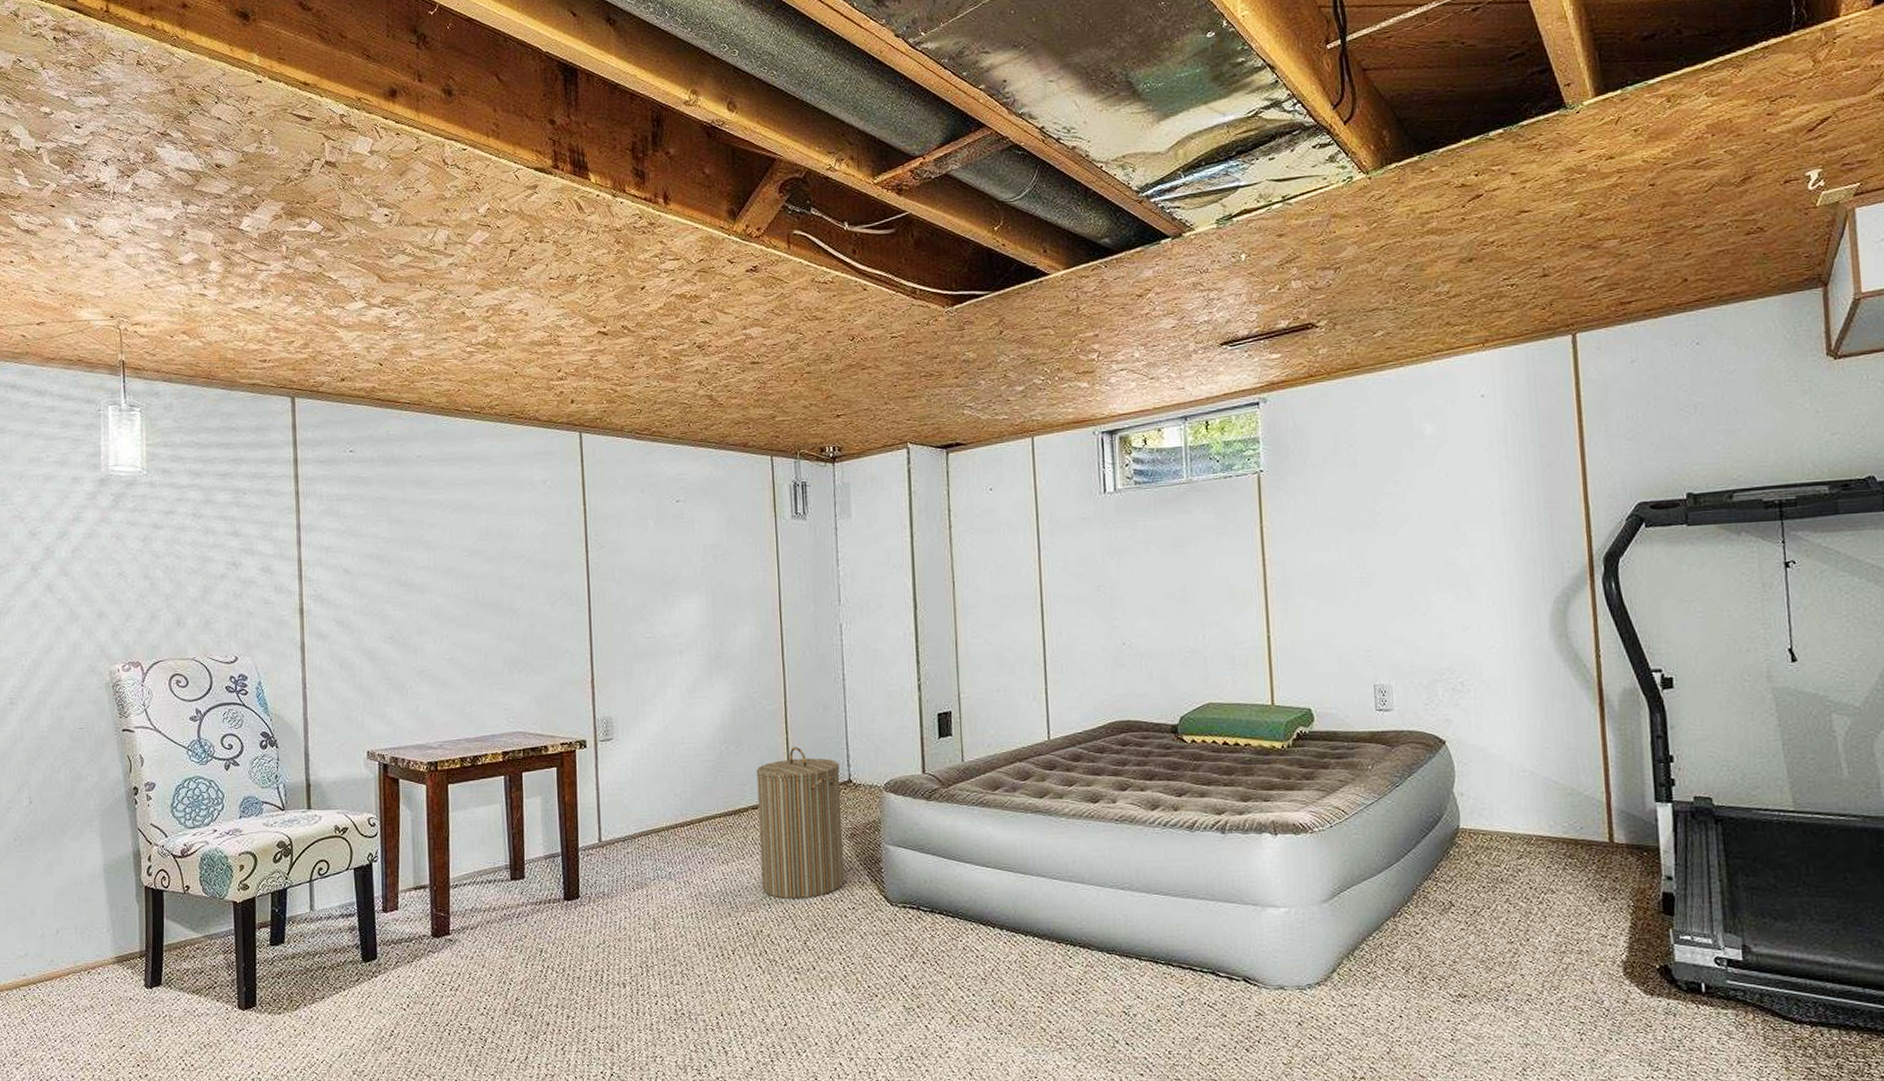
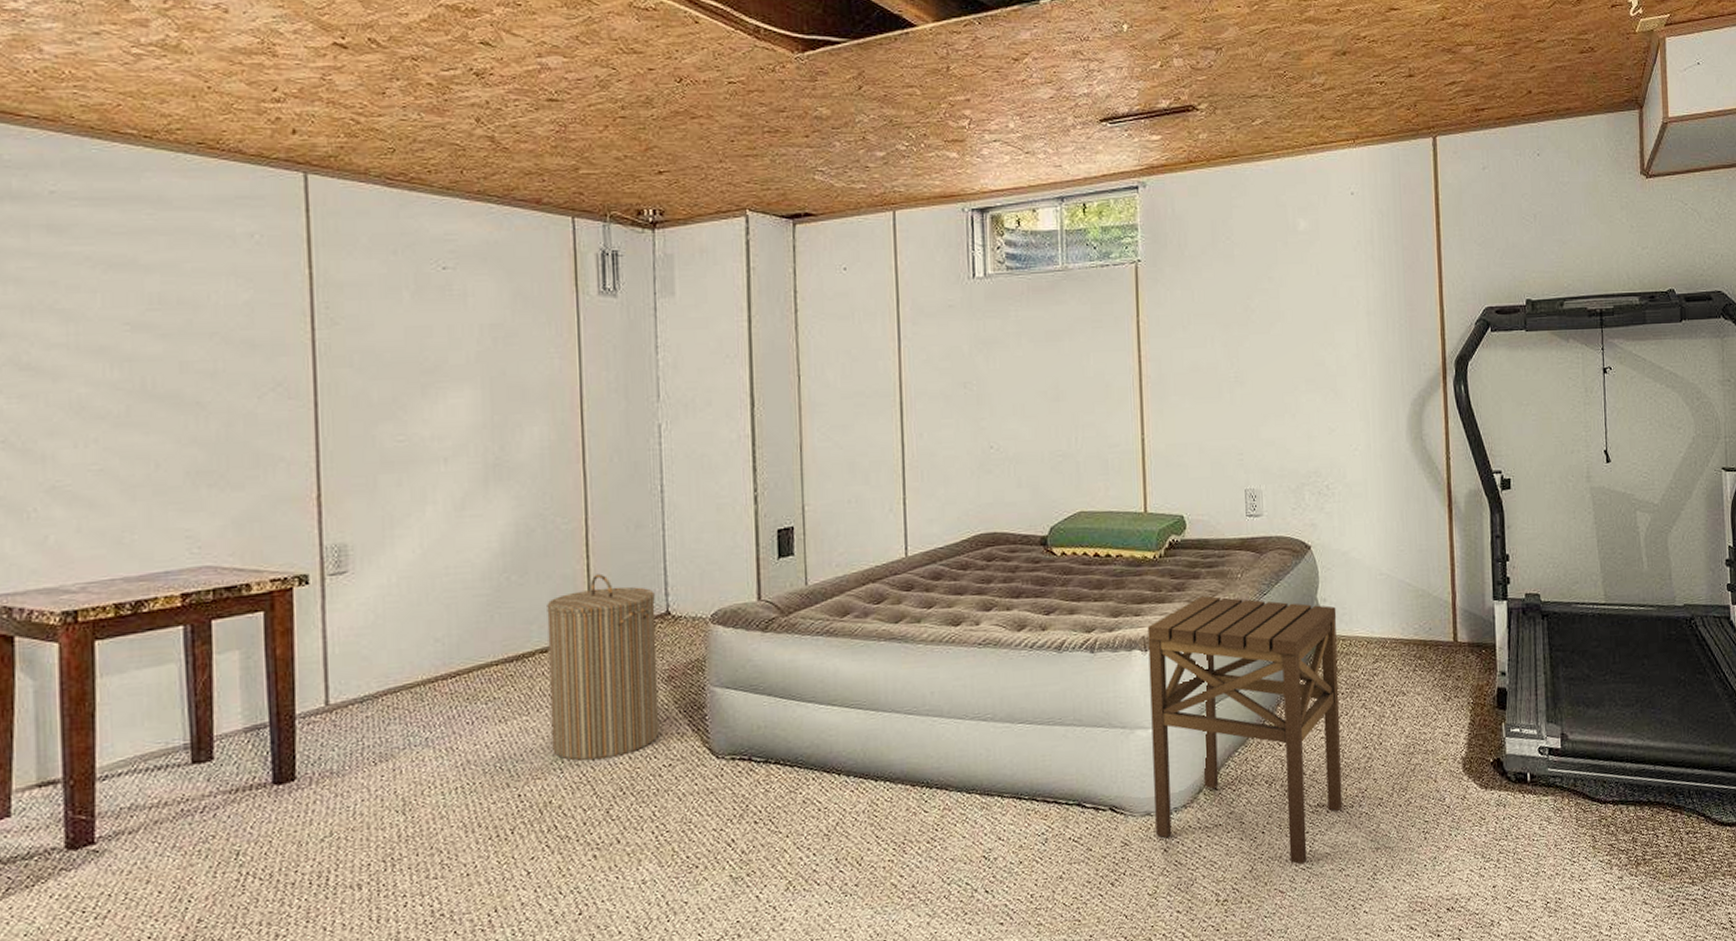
side table: none [1277,785,1487,1052] -> present [1147,595,1343,865]

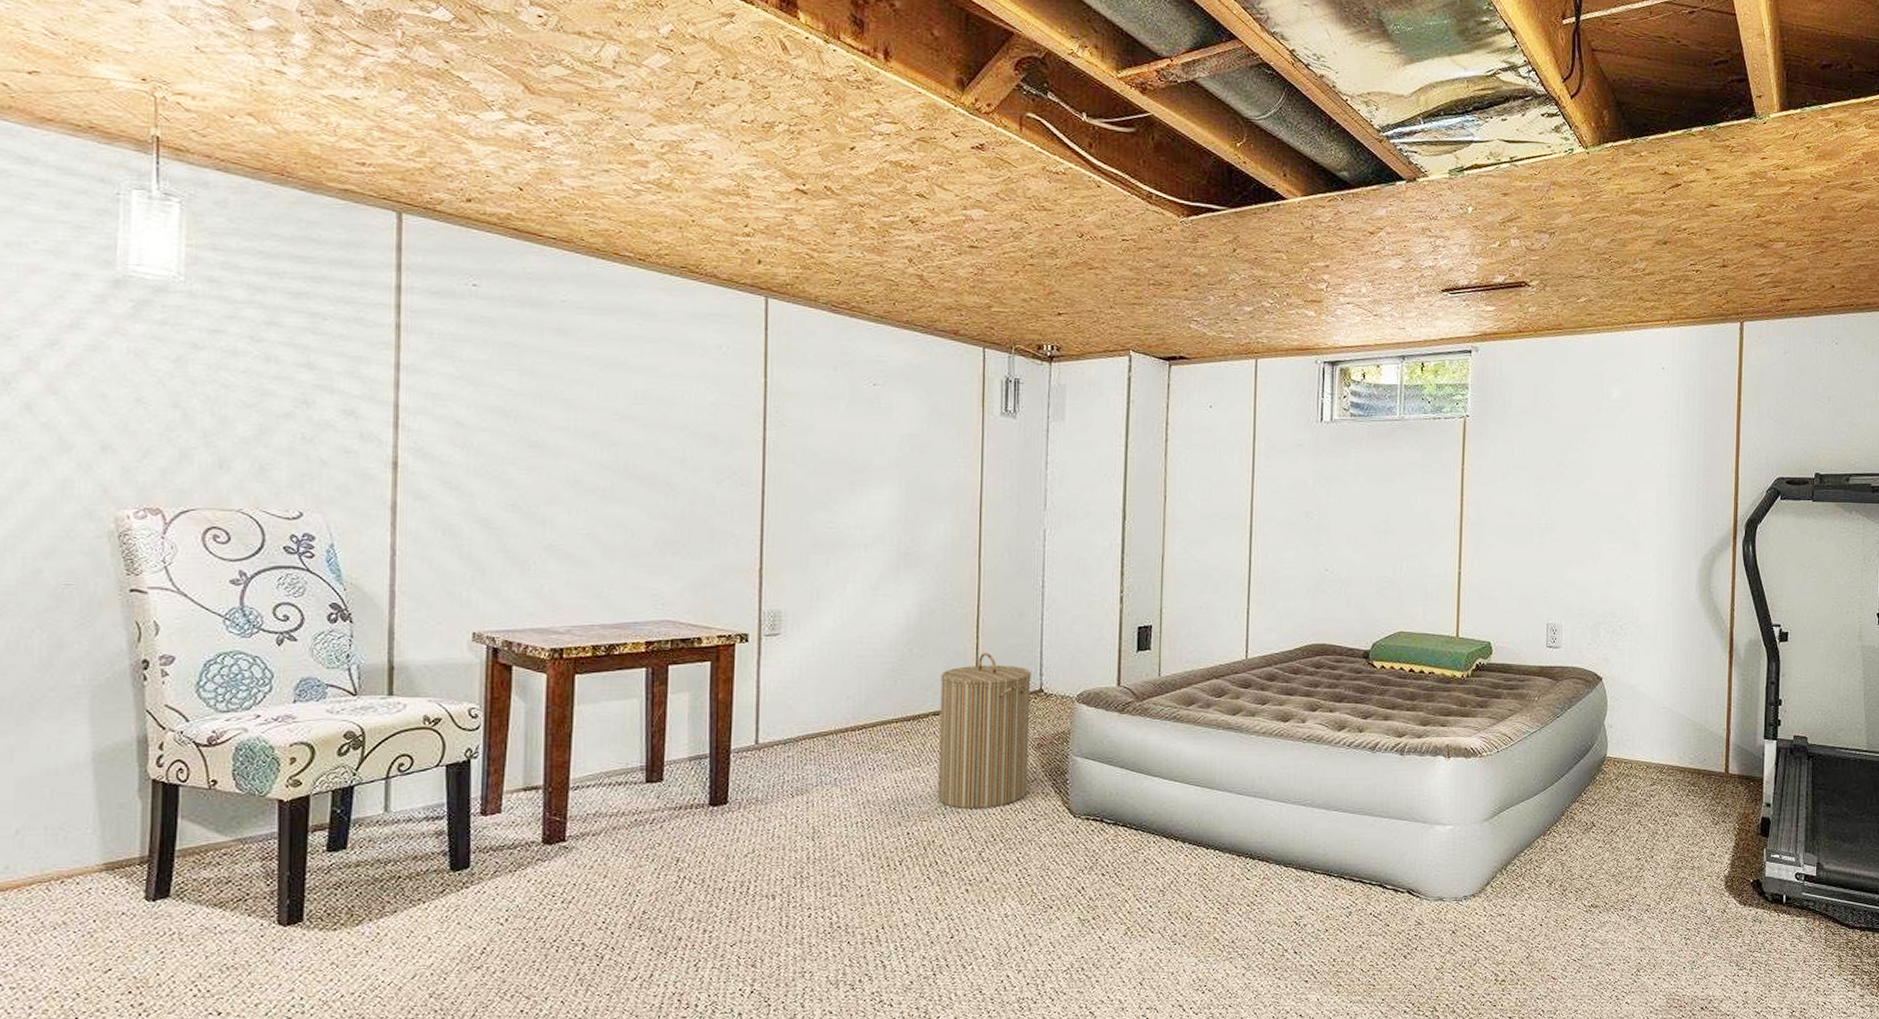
side table: present [1147,595,1343,865] -> none [1447,714,1621,956]

